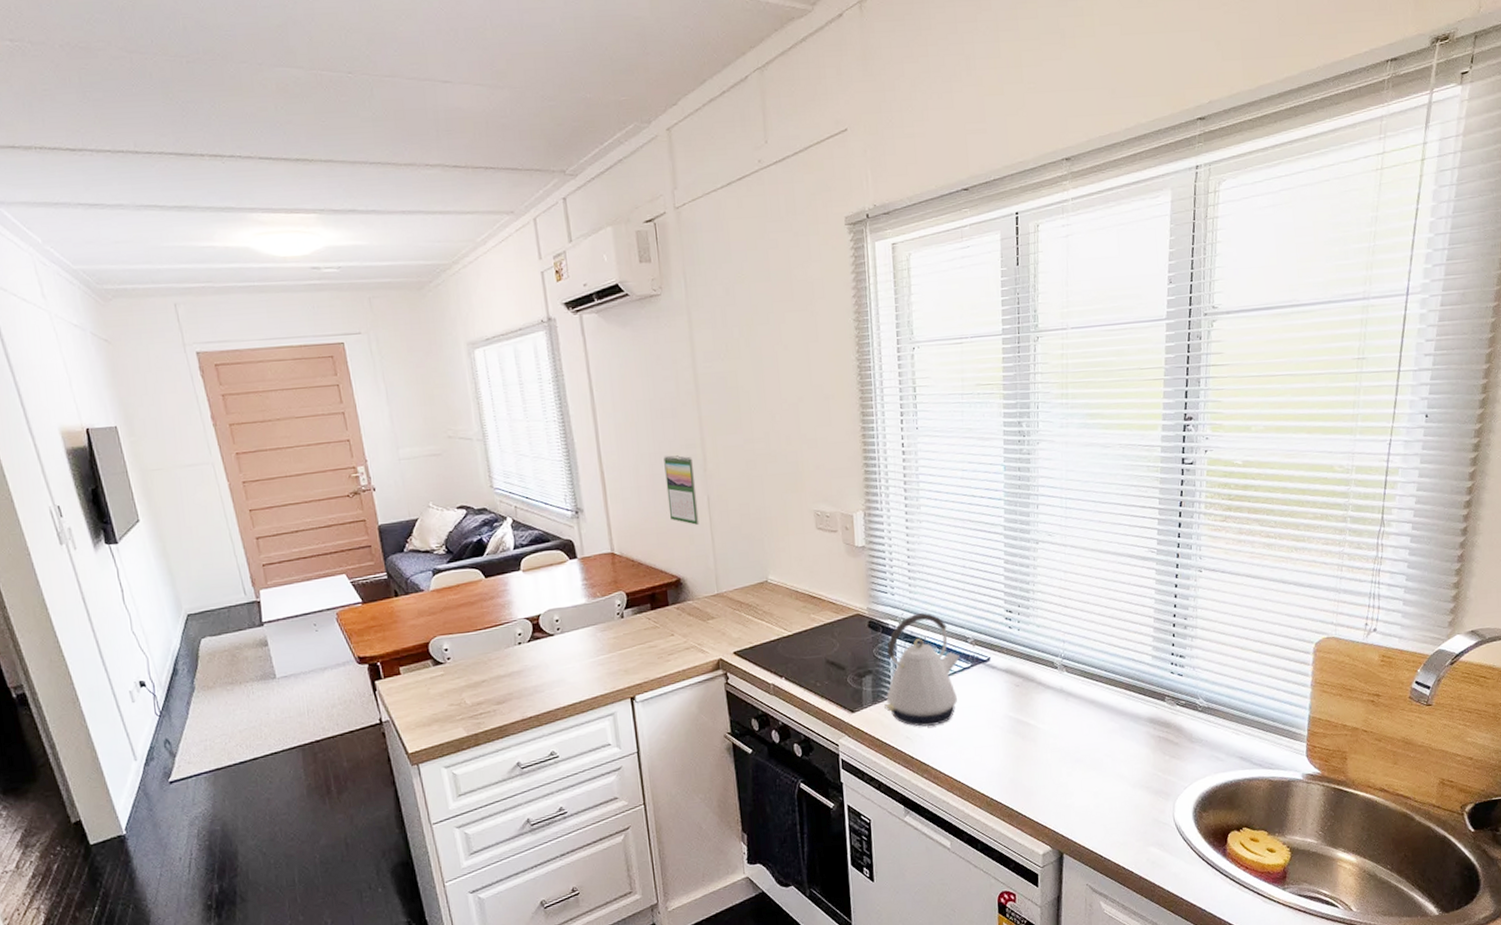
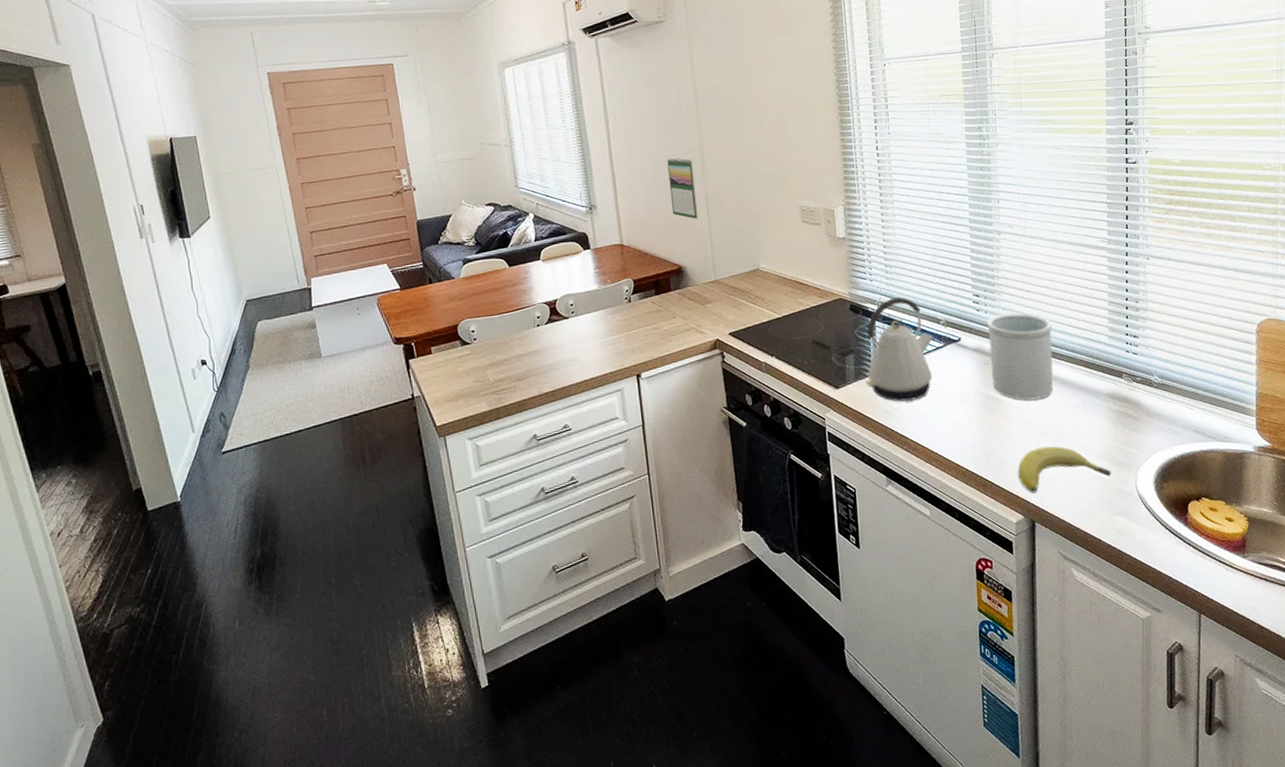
utensil holder: none [1019,629,1091,725] -> present [986,311,1053,400]
fruit: none [1047,773,1148,824] -> present [1018,446,1112,493]

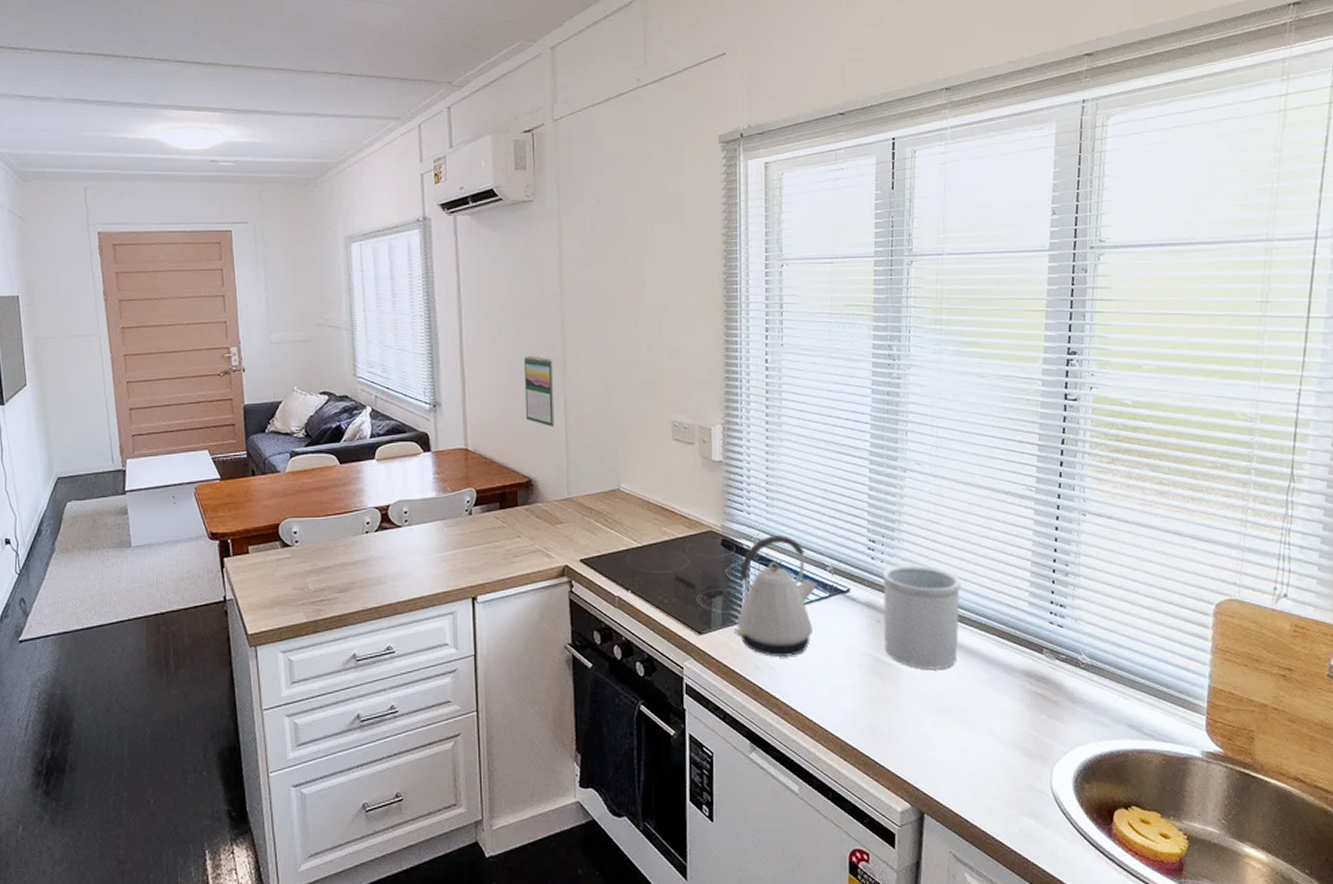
fruit: present [1018,446,1112,493] -> none [907,726,1021,779]

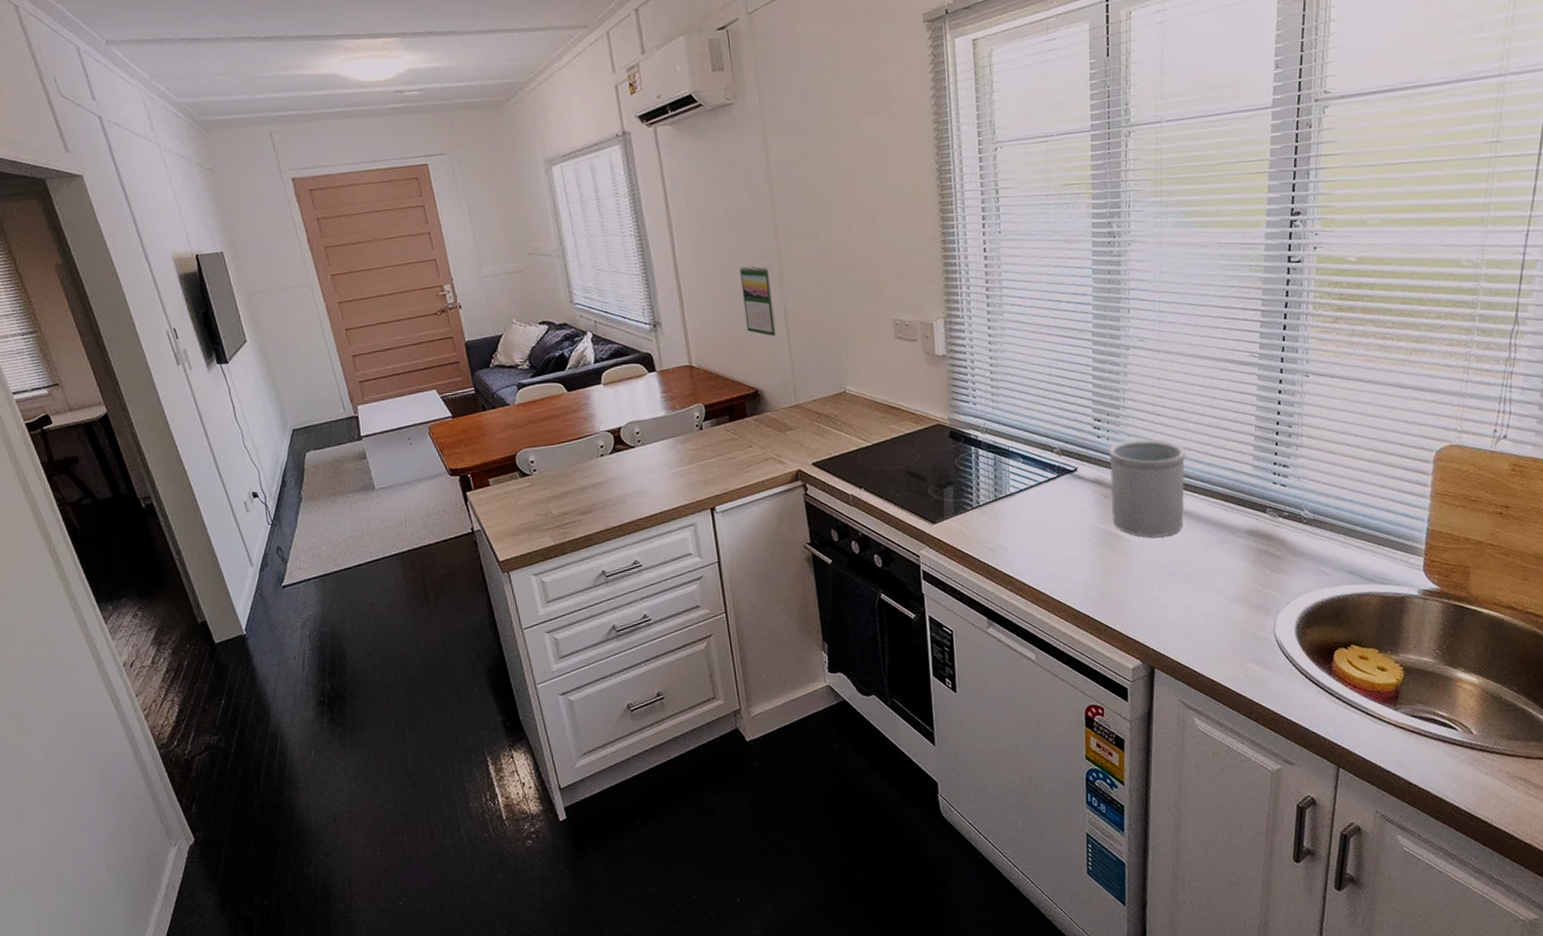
kettle: present [734,536,817,658] -> none [966,422,1045,539]

